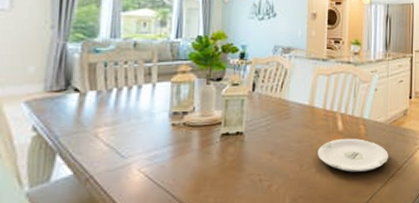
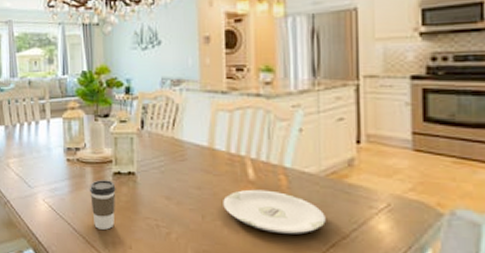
coffee cup: none [194,142,223,192] -> present [89,180,116,230]

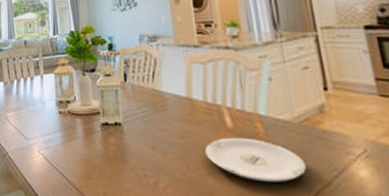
coffee cup: present [89,180,116,230] -> none [80,131,105,180]

